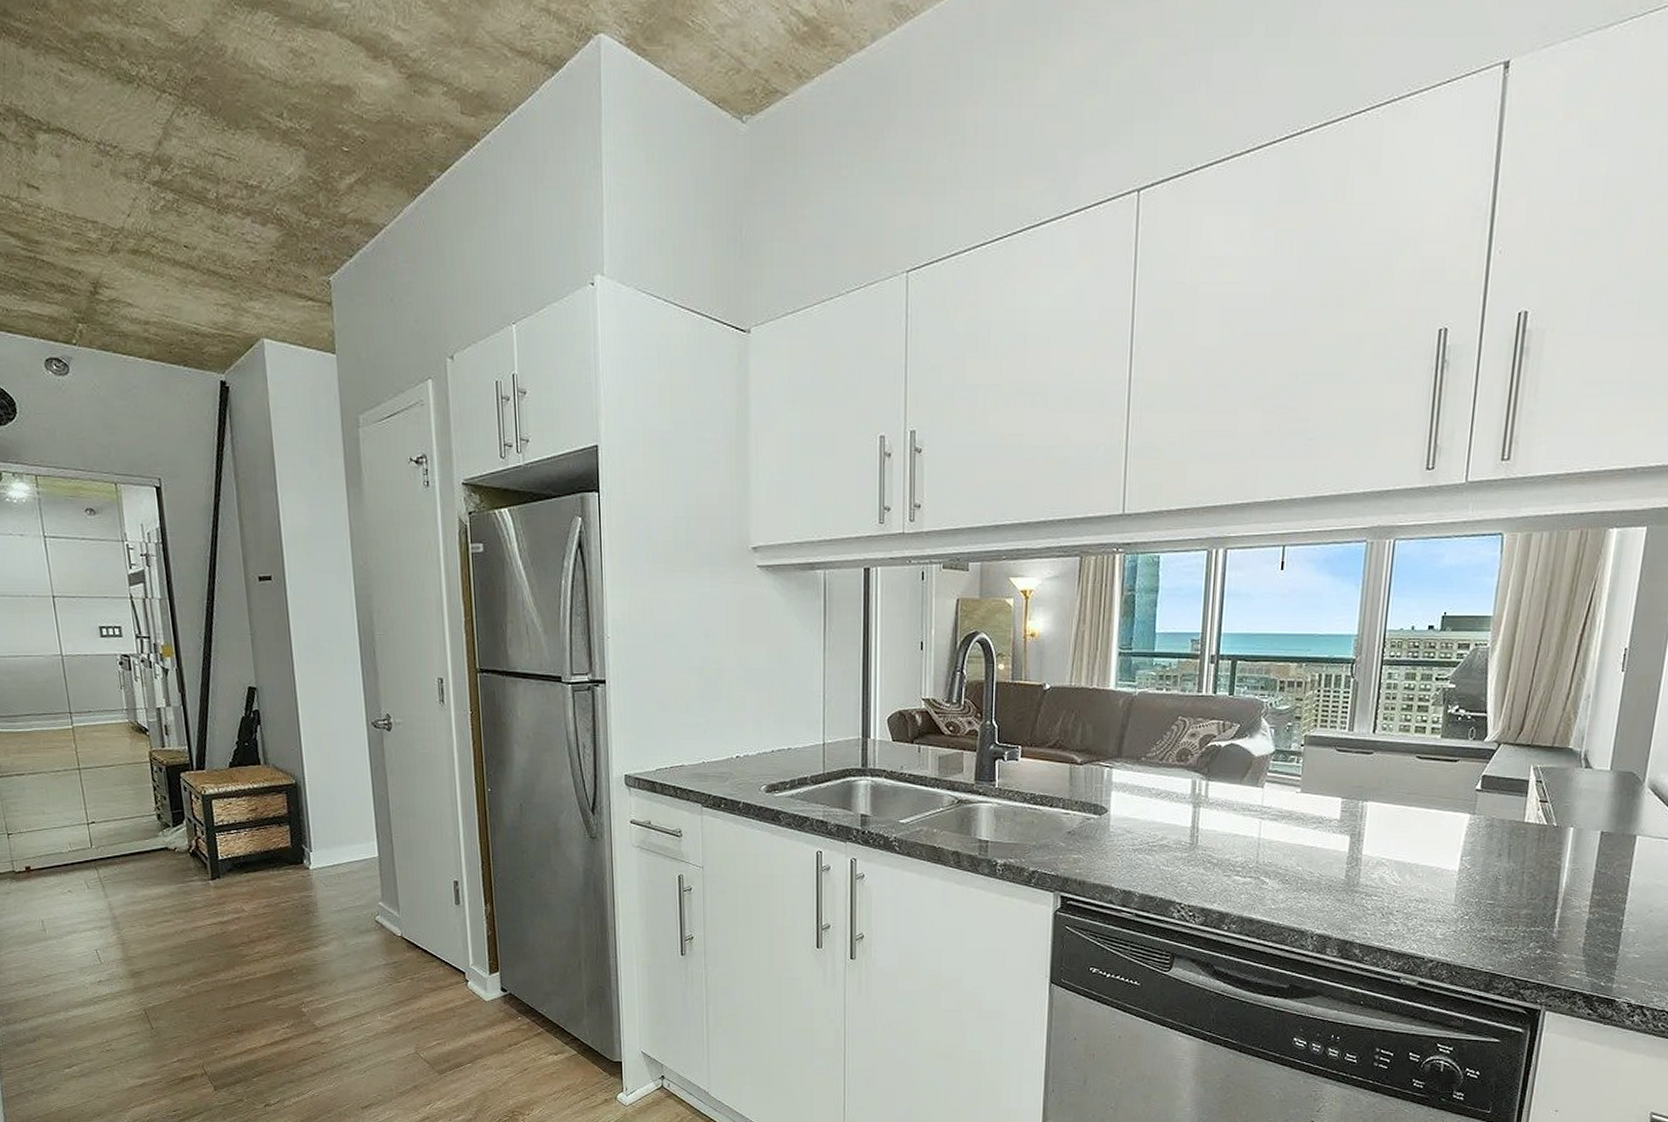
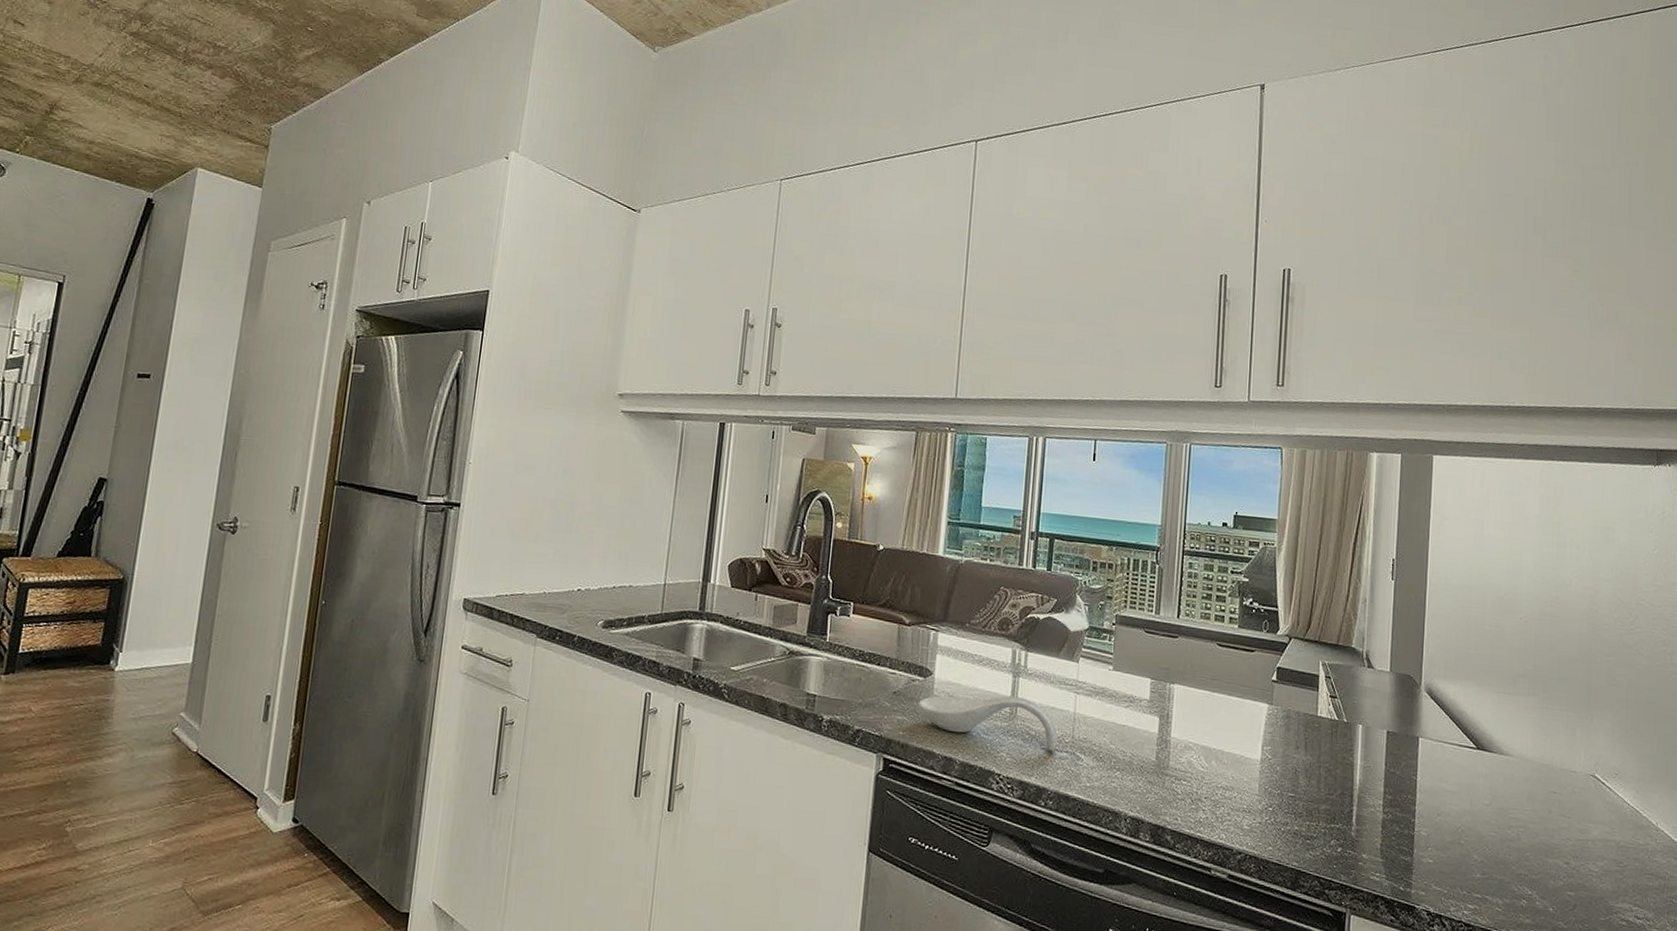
spoon rest: none [1093,826,1241,877] -> present [917,695,1058,751]

